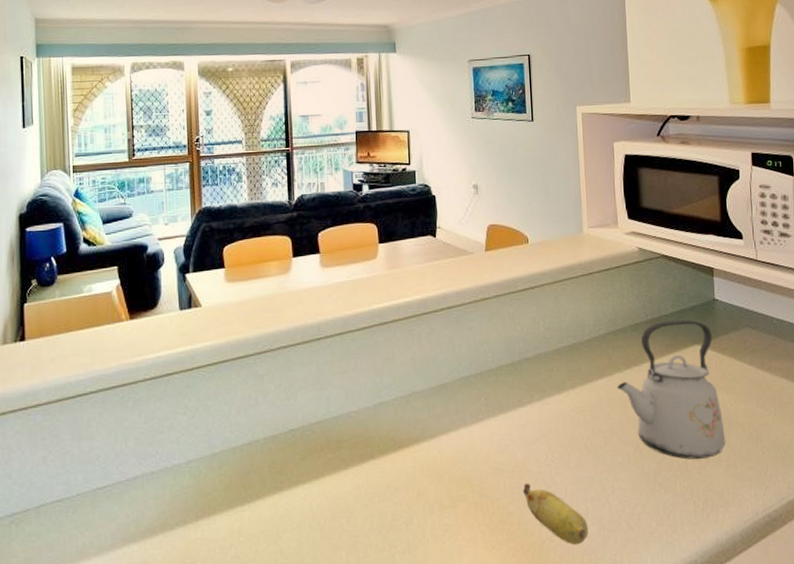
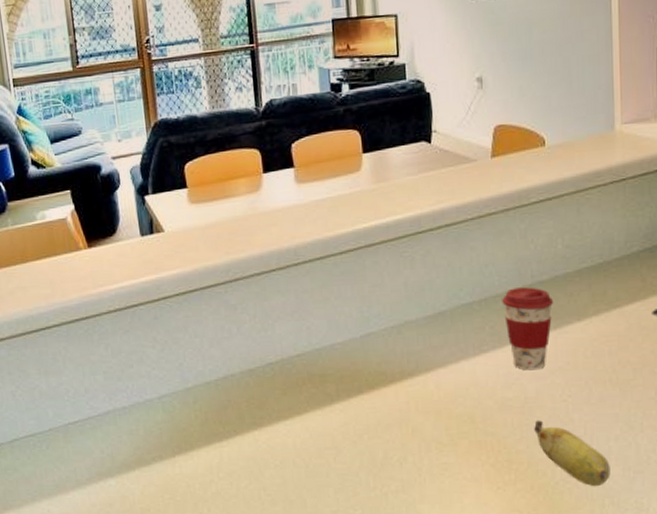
coffee cup: none [495,363,538,438] -> present [502,287,554,371]

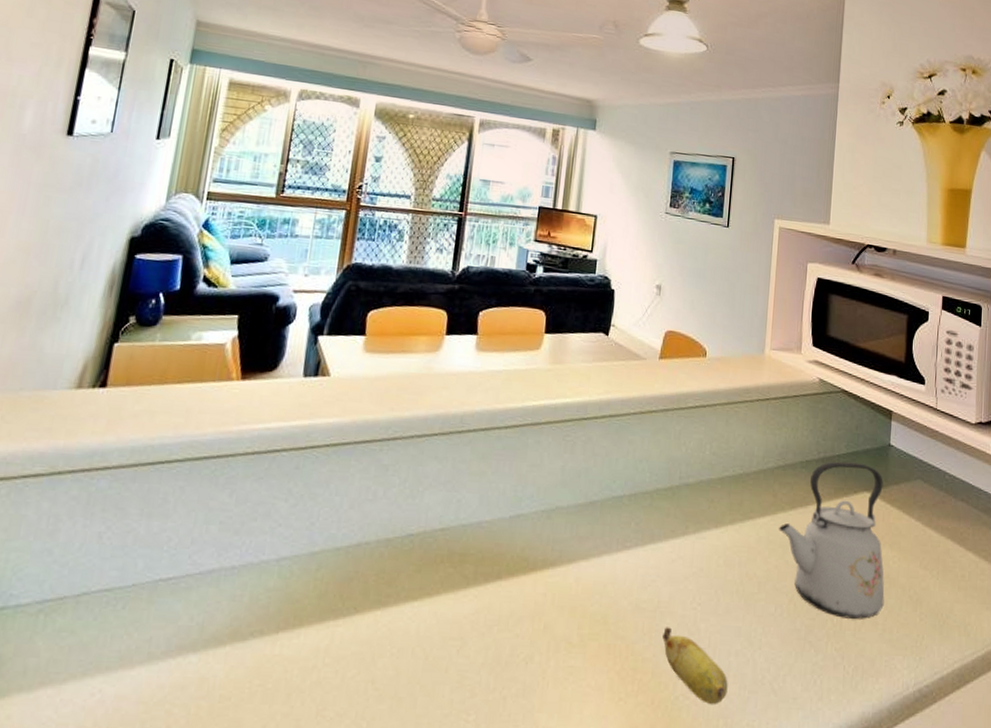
coffee cup: present [502,287,554,371] -> none [650,487,697,574]

